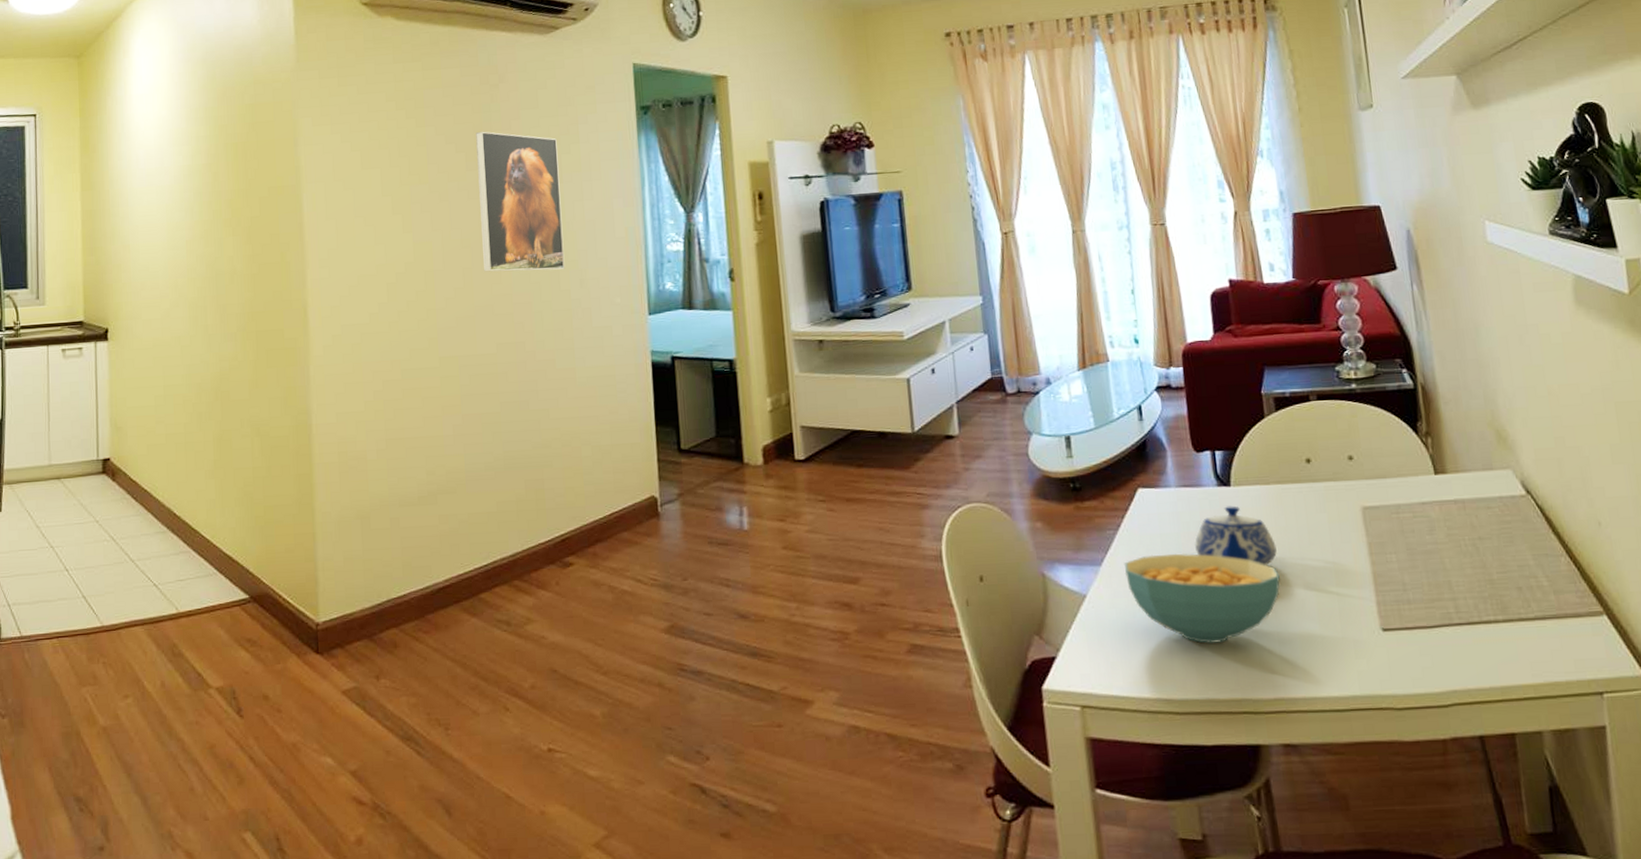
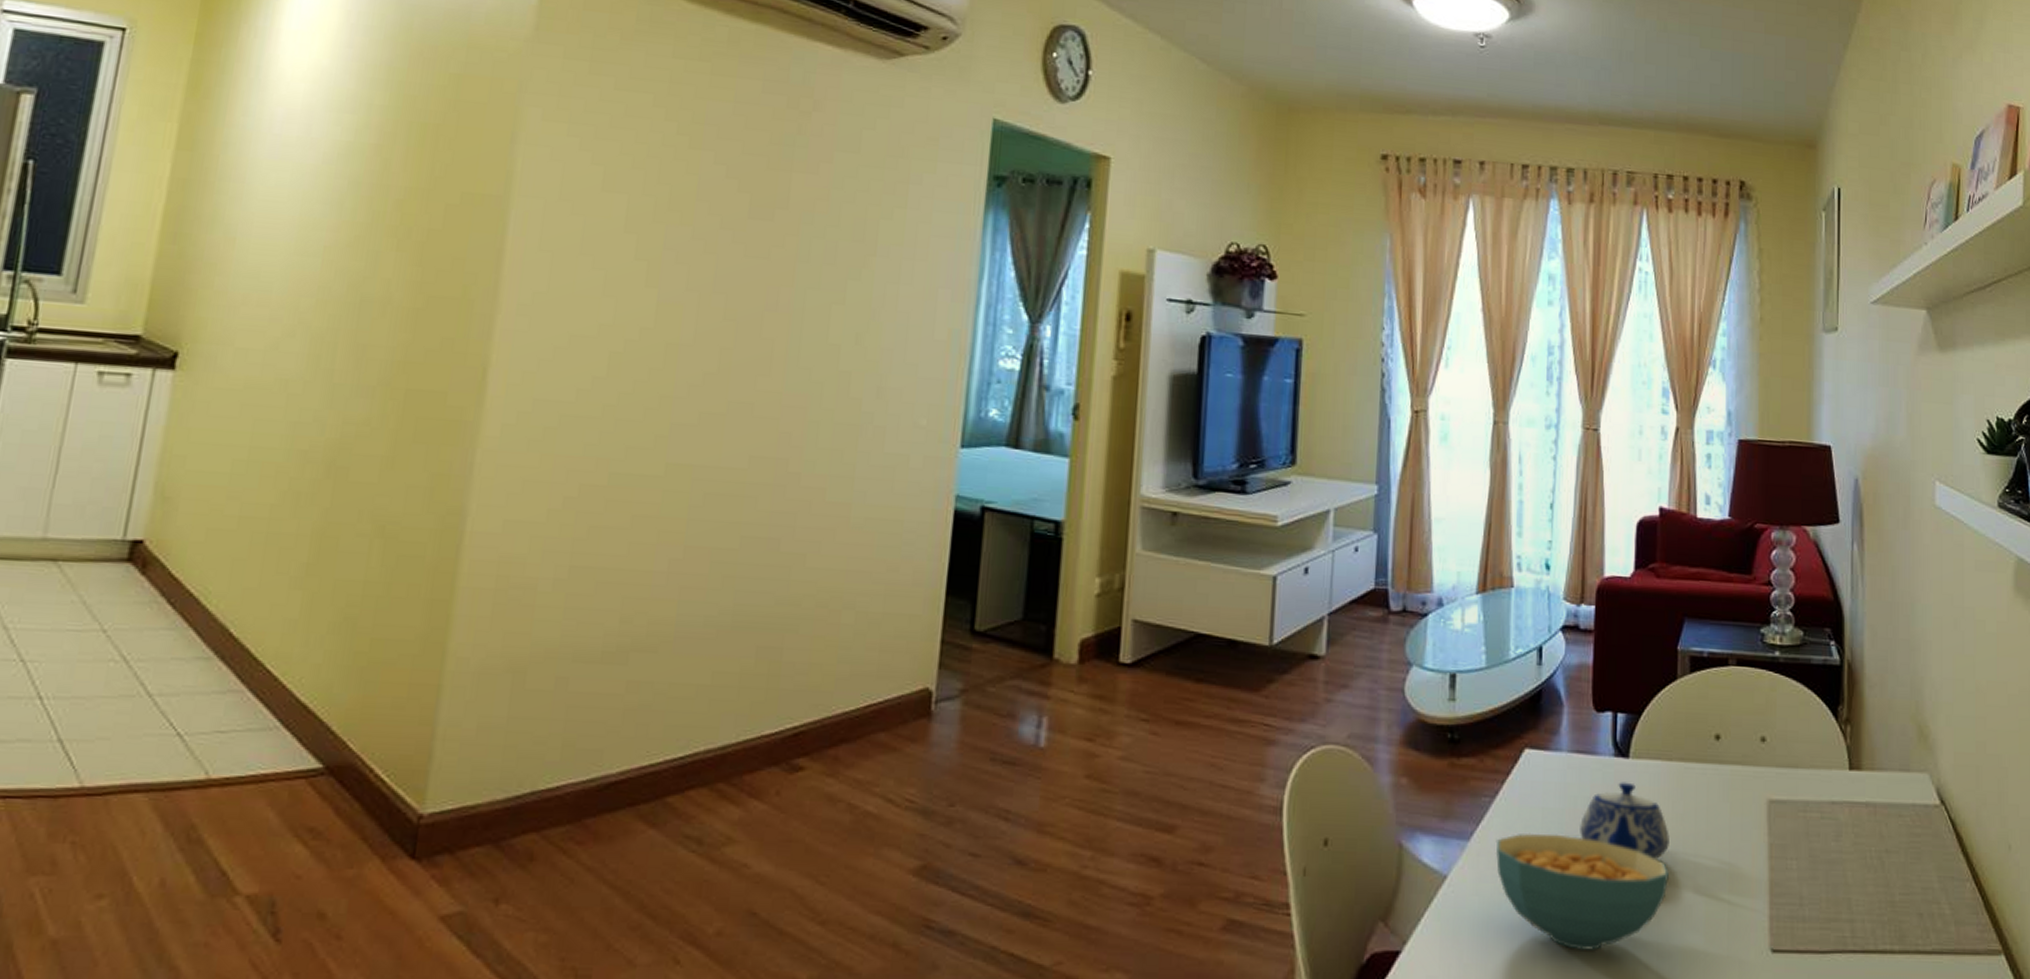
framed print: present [476,131,565,272] -> none [748,169,877,370]

